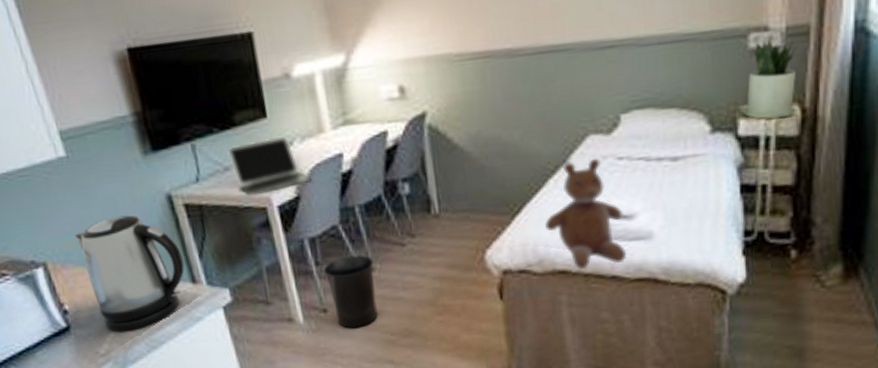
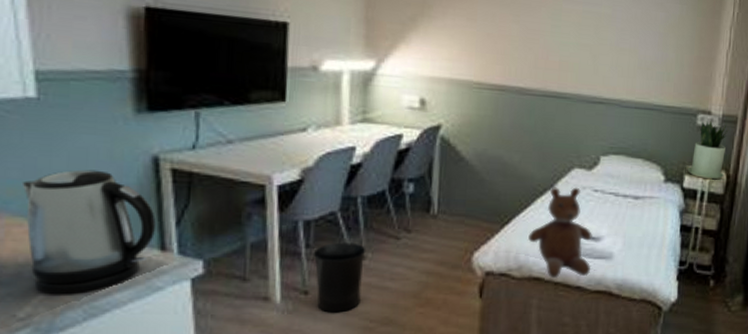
laptop: present [227,135,311,196] -> none [234,120,319,173]

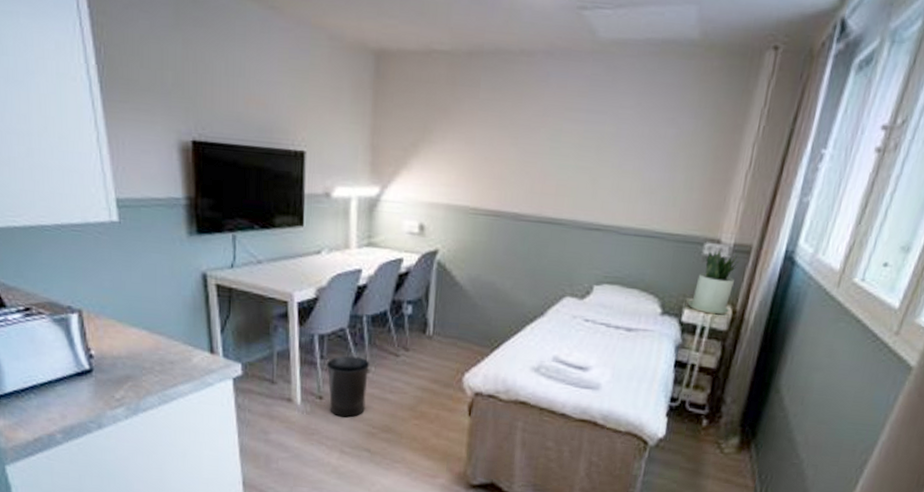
kettle: present [21,169,156,294] -> none [112,282,206,383]
teddy bear: present [528,187,592,278] -> none [516,315,580,405]

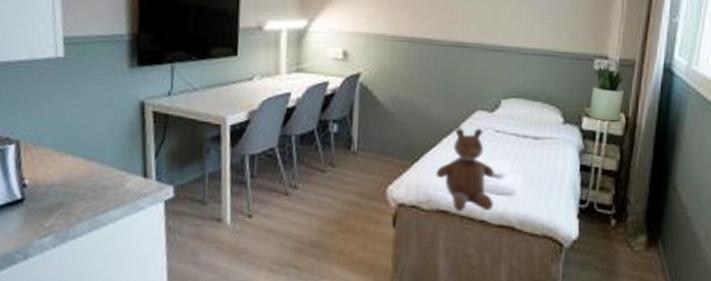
waste bin: present [326,355,370,418] -> none [256,174,298,235]
teddy bear: none [516,315,580,405] -> present [436,128,495,212]

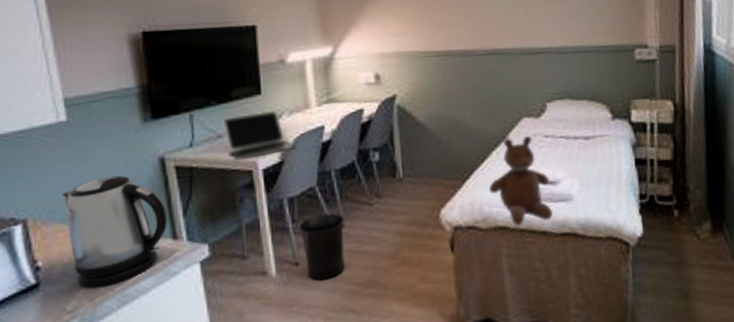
kettle: none [52,112,141,210] -> present [61,175,167,288]
laptop: none [199,71,262,114] -> present [222,109,295,161]
waste bin: none [256,174,298,235] -> present [298,213,345,281]
planter: present [585,64,627,122] -> none [633,53,671,111]

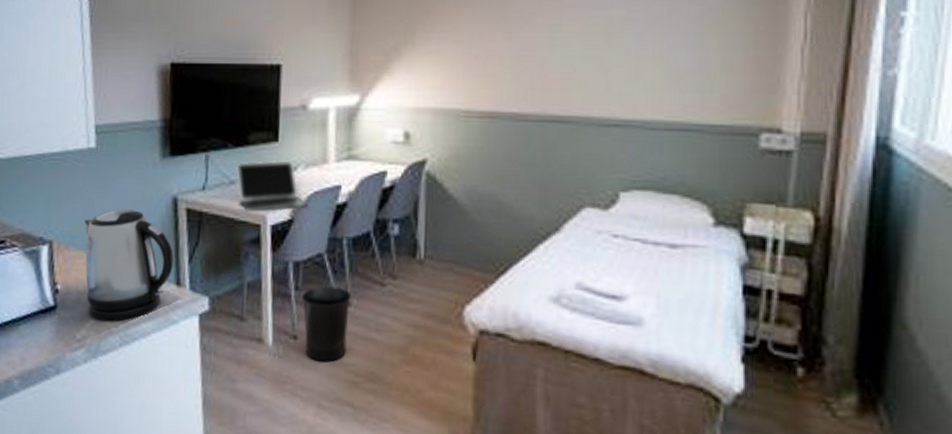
teddy bear: present [489,135,553,226] -> none [529,231,614,346]

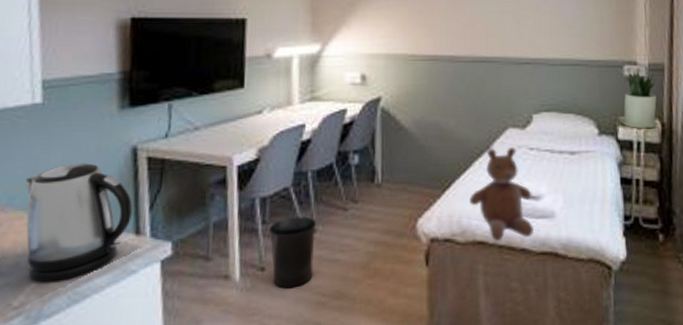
laptop: present [236,160,307,212] -> none [201,104,273,155]
teddy bear: none [529,231,614,346] -> present [469,147,534,241]
planter: none [748,140,813,224] -> present [620,70,659,129]

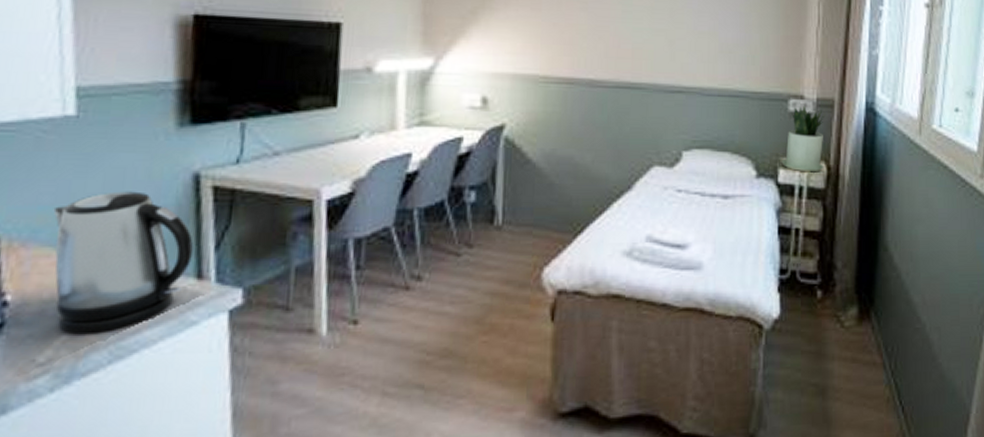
waste bin: present [268,216,317,289] -> none [363,261,423,345]
teddy bear: present [469,147,534,241] -> none [605,187,678,294]

